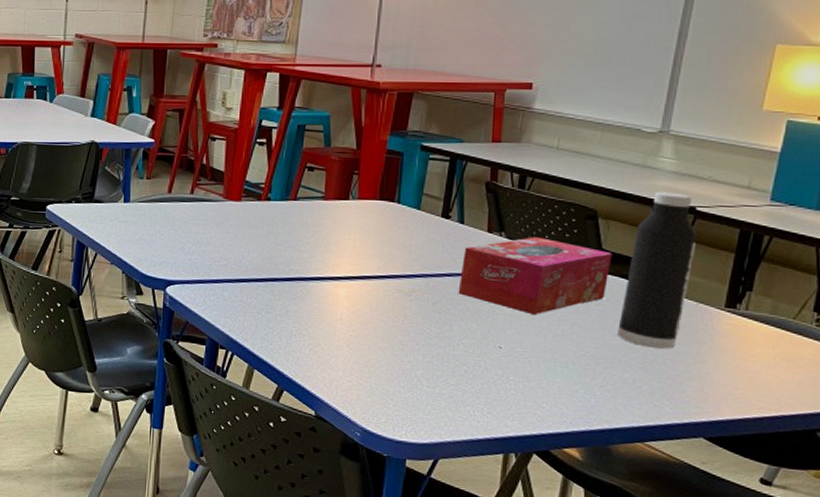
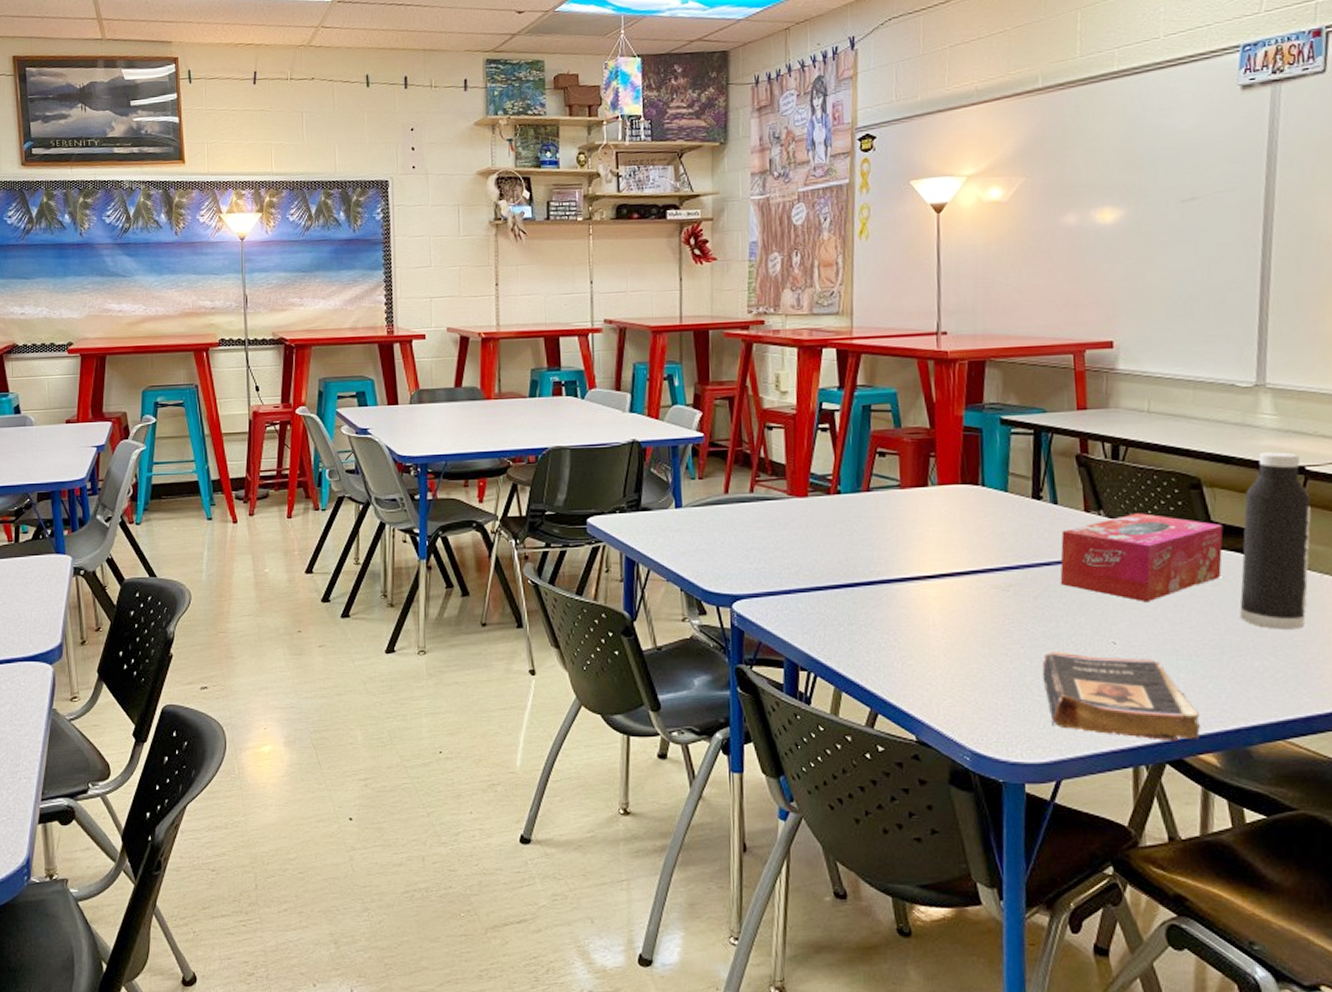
book: none [432,350,569,436] -> present [1042,652,1200,742]

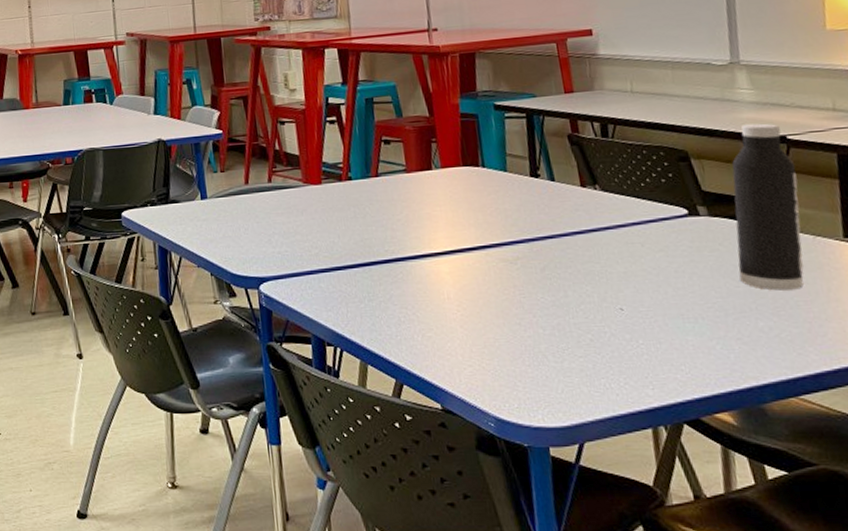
book: present [1042,652,1200,742] -> none [555,319,714,402]
tissue box: present [1060,513,1223,603] -> none [561,186,718,270]

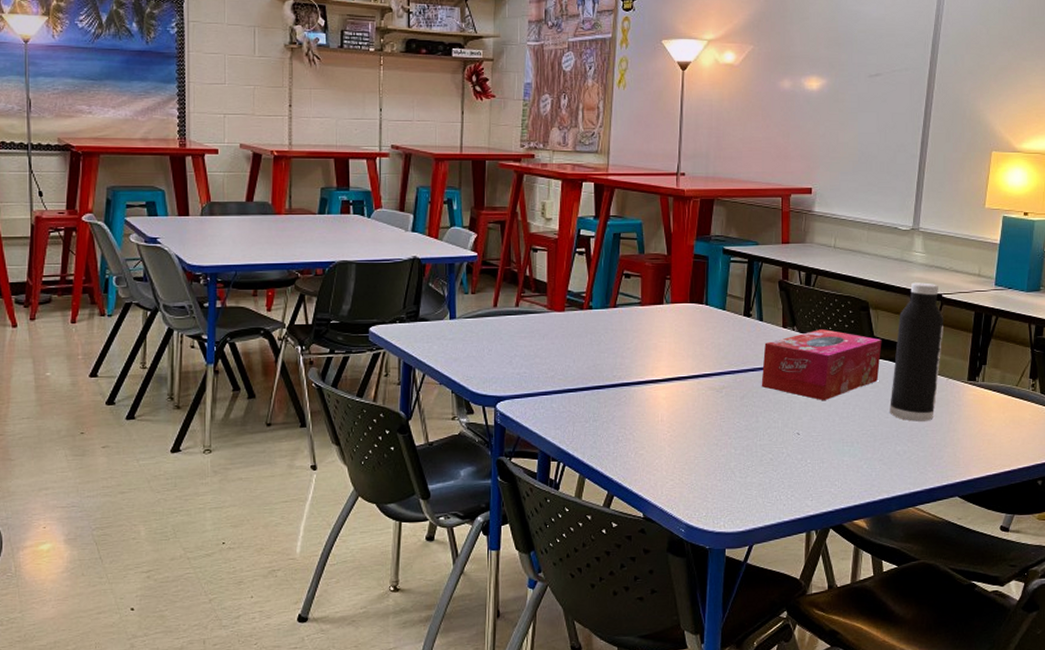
tissue box: none [561,186,718,270] -> present [761,329,882,401]

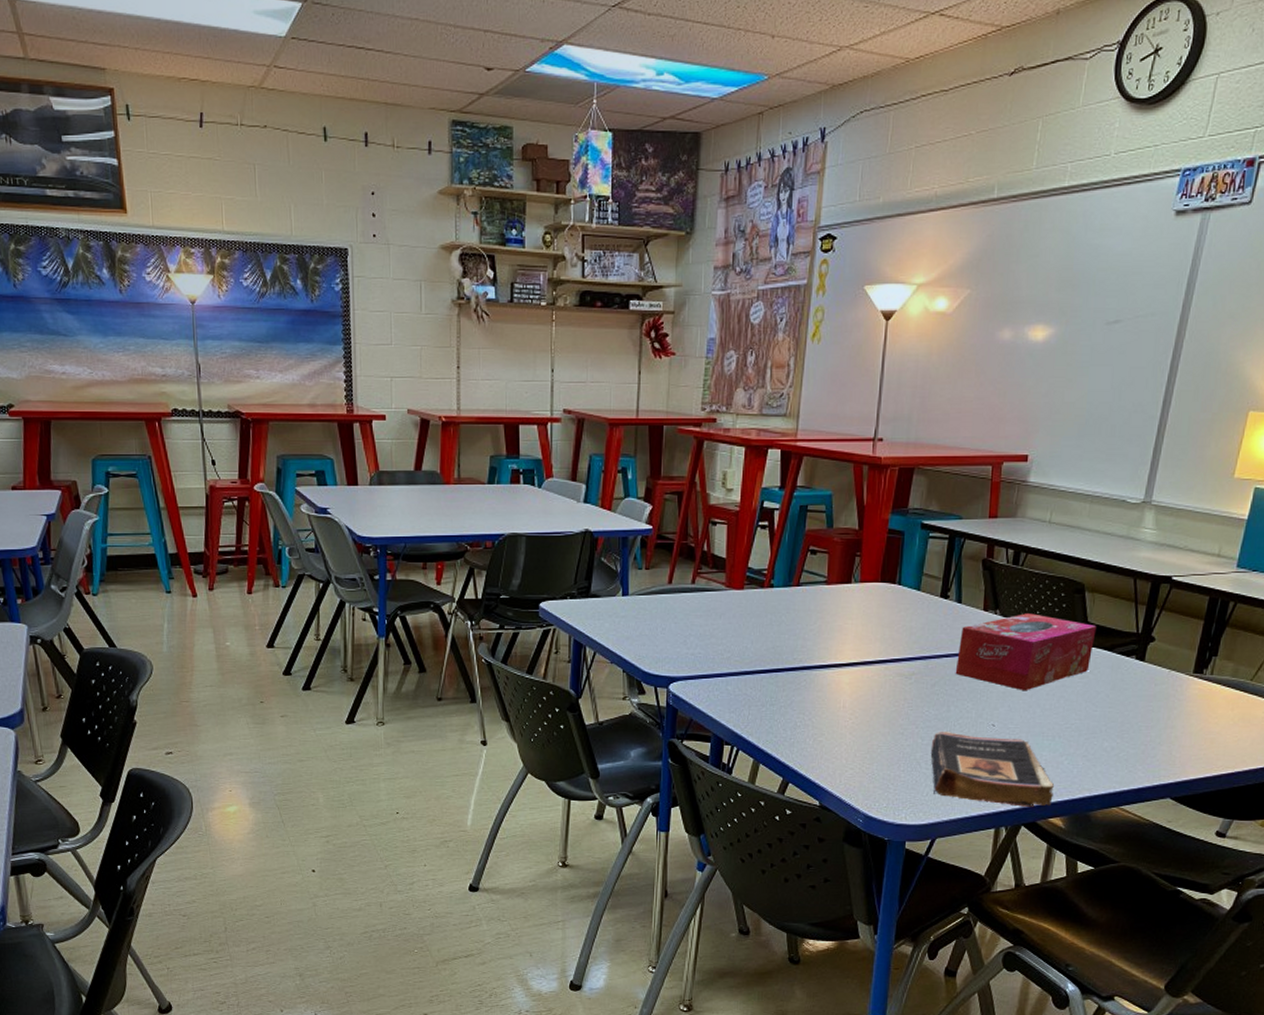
book: none [743,441,856,511] -> present [931,732,1054,808]
water bottle: present [890,282,944,422] -> none [1099,563,1172,716]

